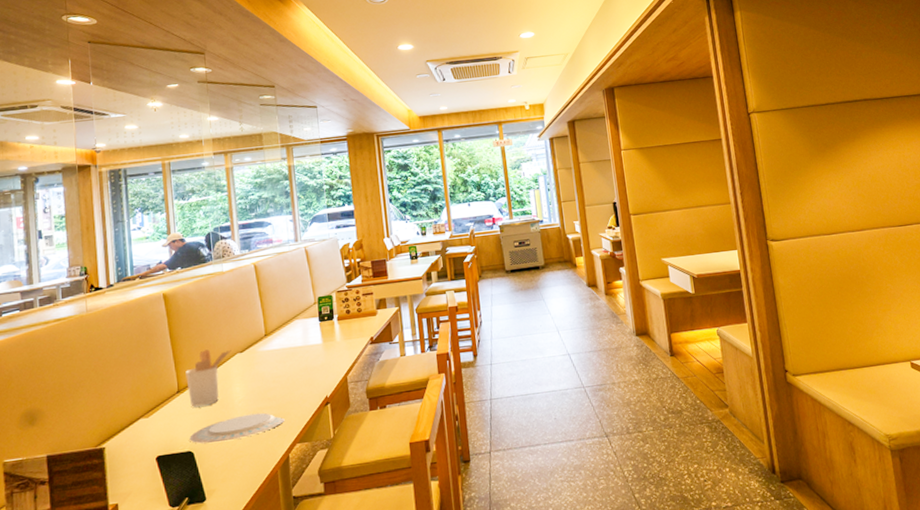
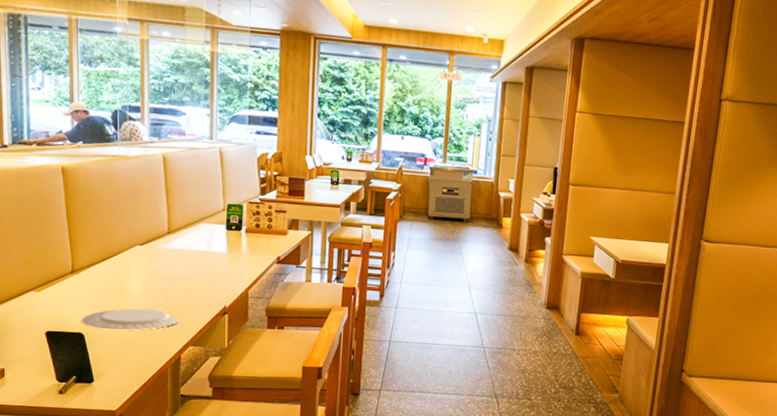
utensil holder: present [185,349,231,407] -> none [81,235,131,292]

